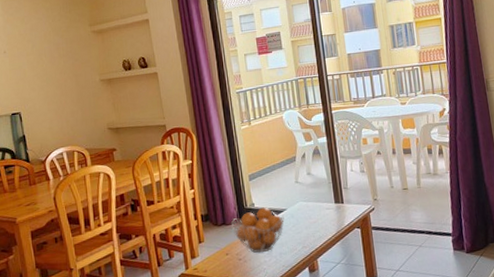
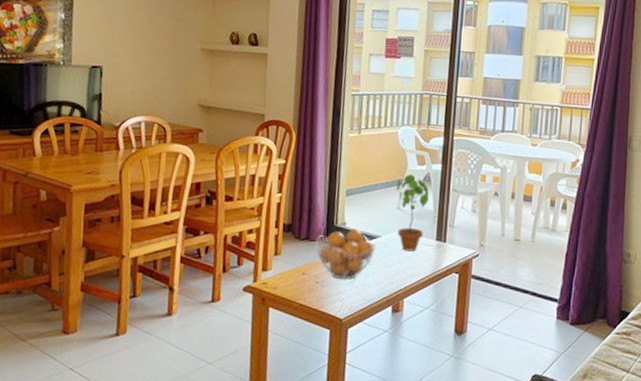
potted plant: none [291,151,323,218] -> present [396,174,429,252]

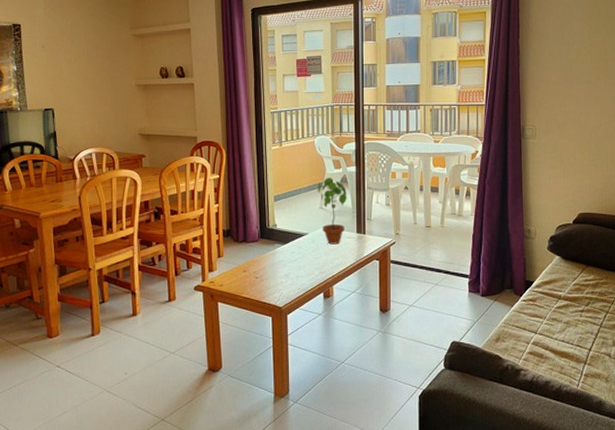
fruit basket: present [315,229,377,280] -> none [252,229,305,274]

